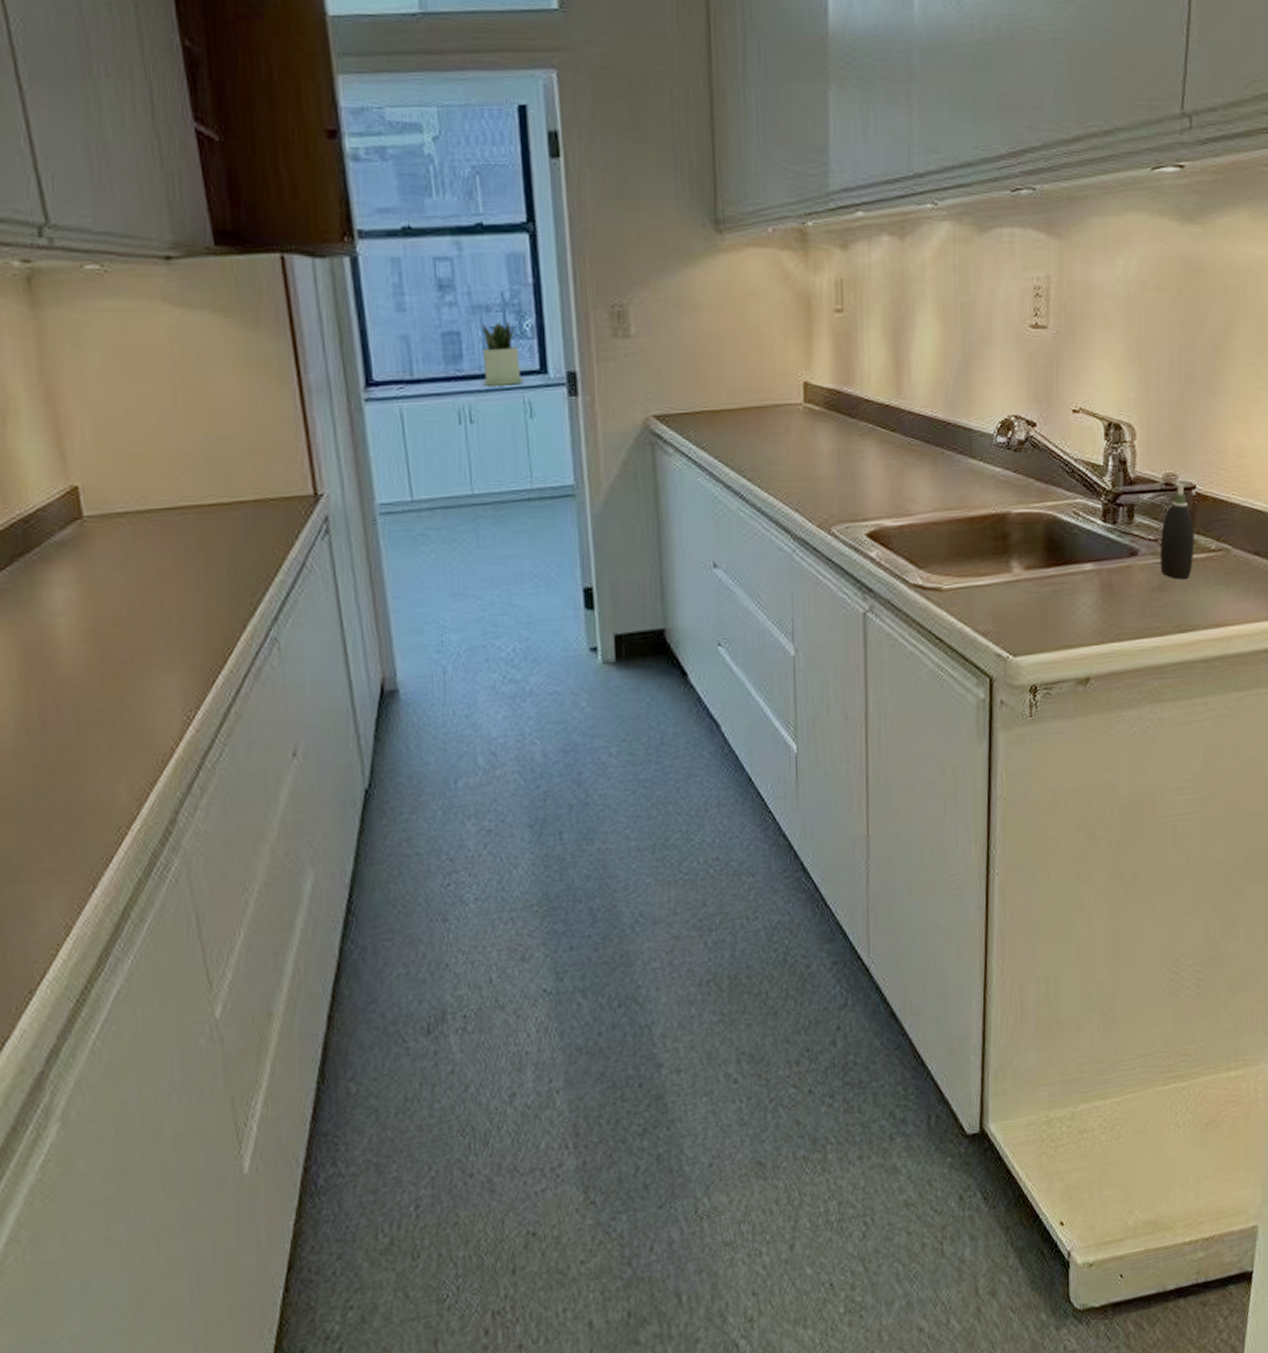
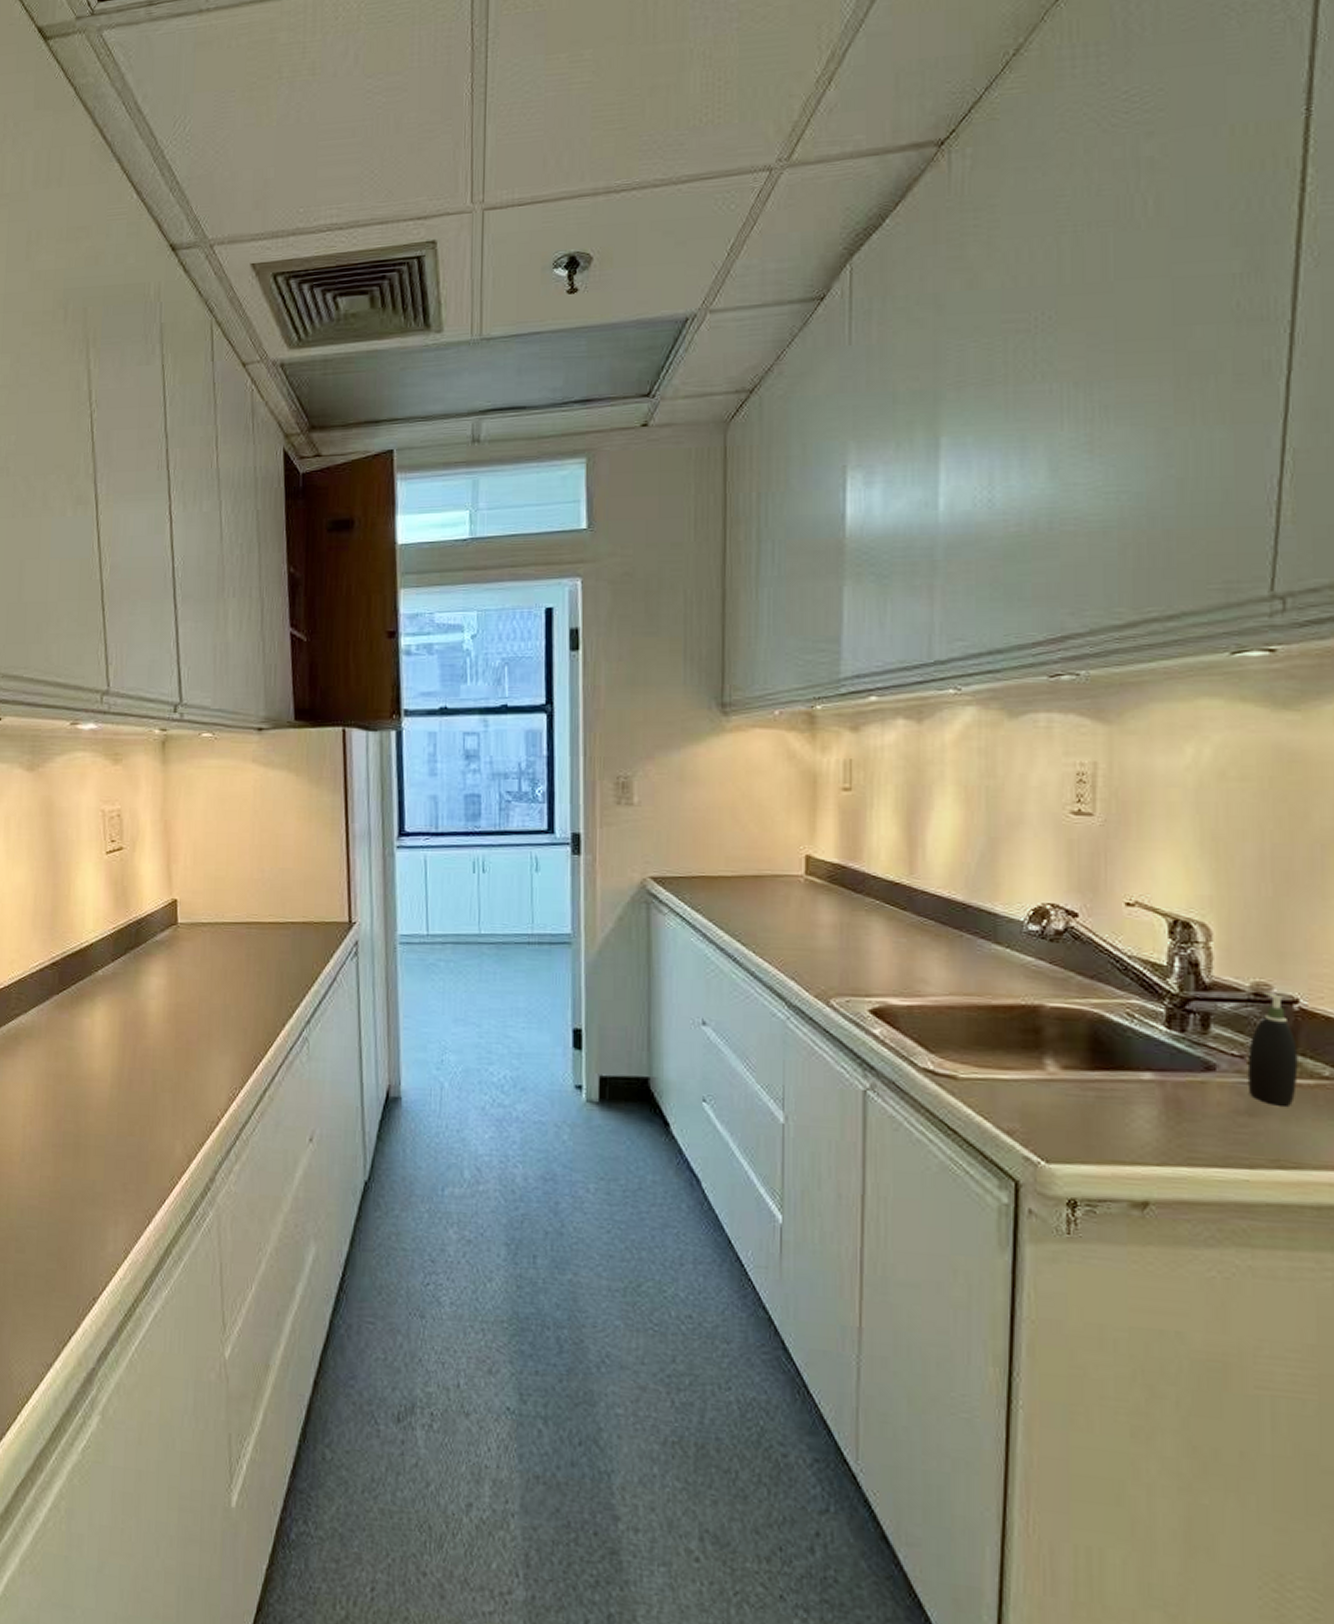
planter: present [482,321,525,386] -> none [495,787,534,842]

